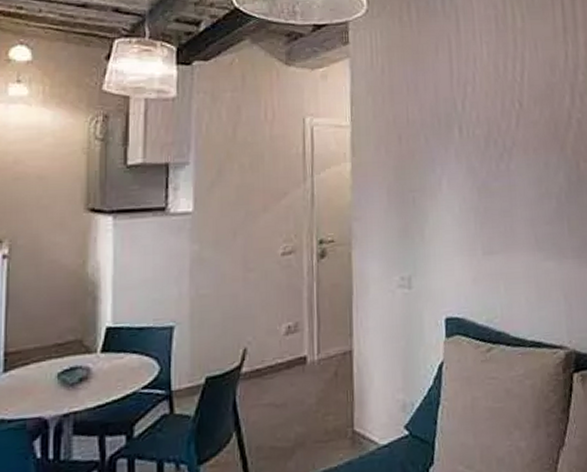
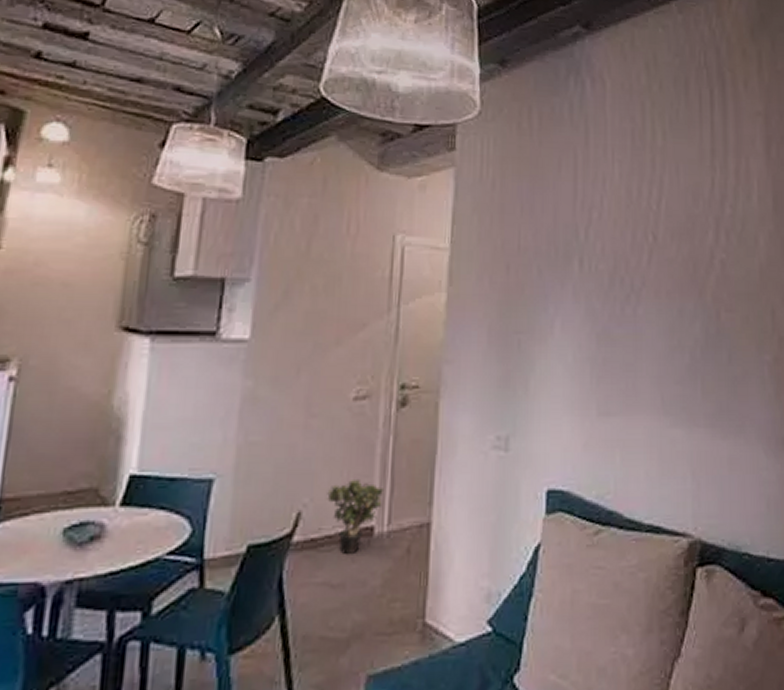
potted plant: none [266,320,312,380] -> present [327,480,383,554]

